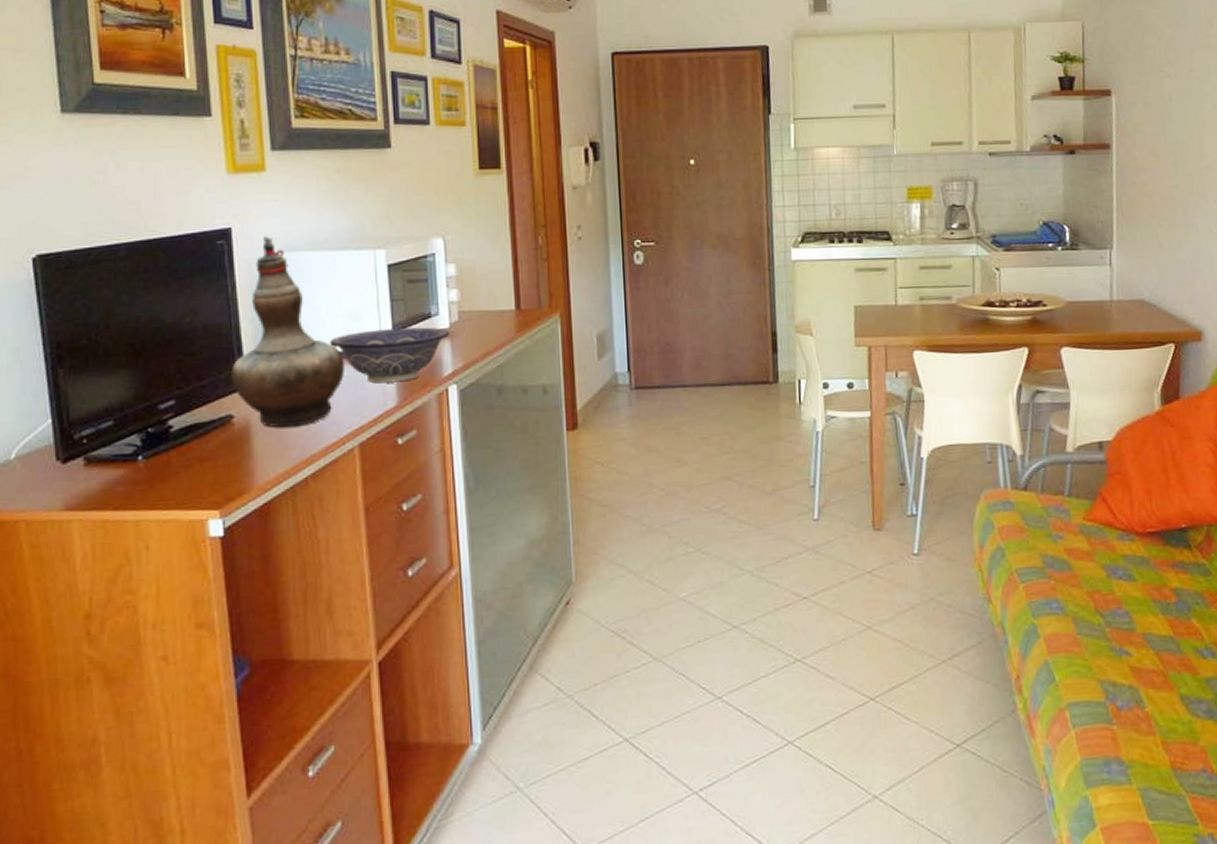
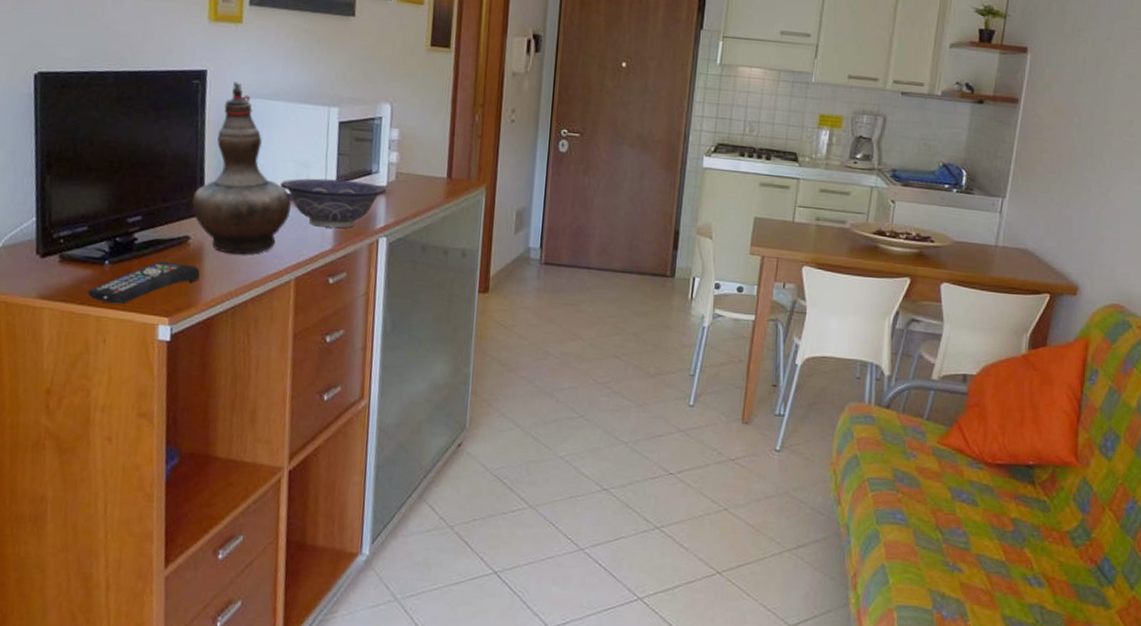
remote control: none [121,446,249,504] -> present [87,261,200,305]

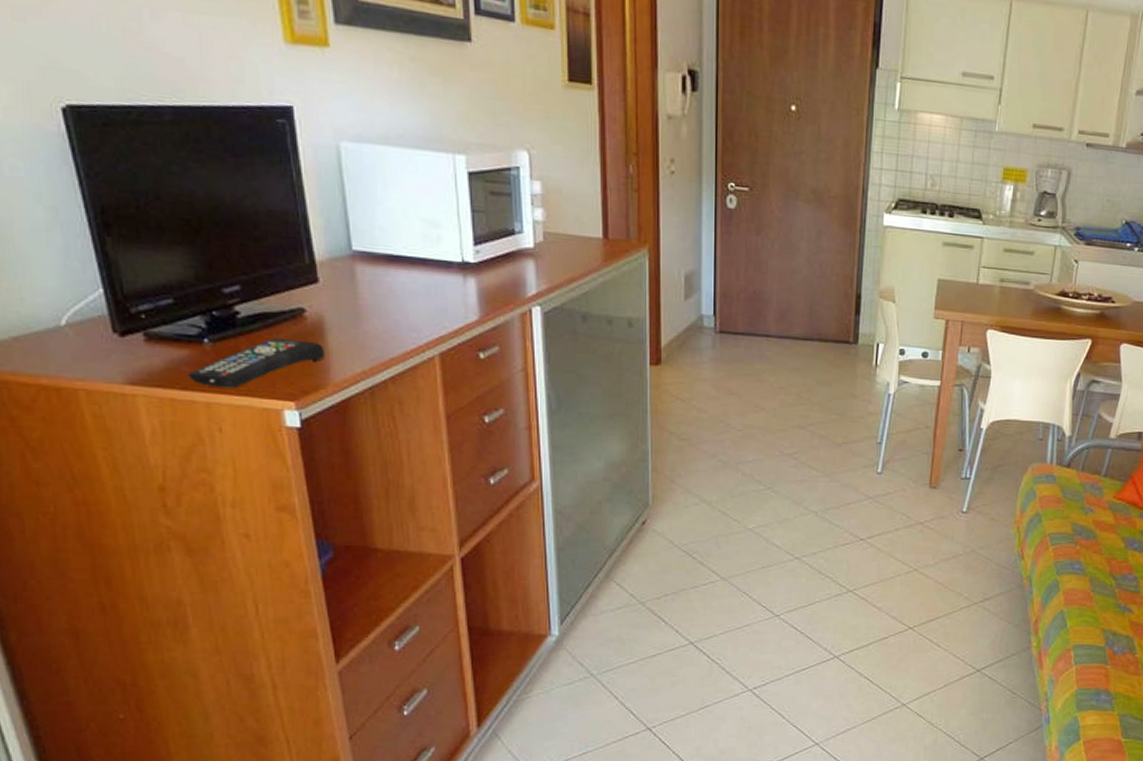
decorative vase: present [191,82,291,255] -> none [300,121,423,329]
decorative bowl: present [280,178,387,229] -> none [407,239,535,297]

